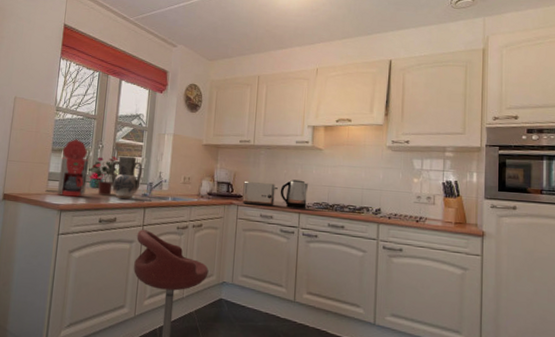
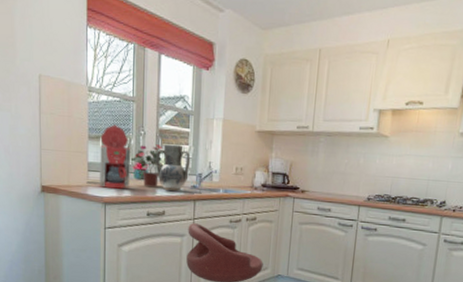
toaster: present [242,182,278,206] -> none [299,172,337,199]
kettle: present [280,179,309,210] -> none [339,170,371,203]

